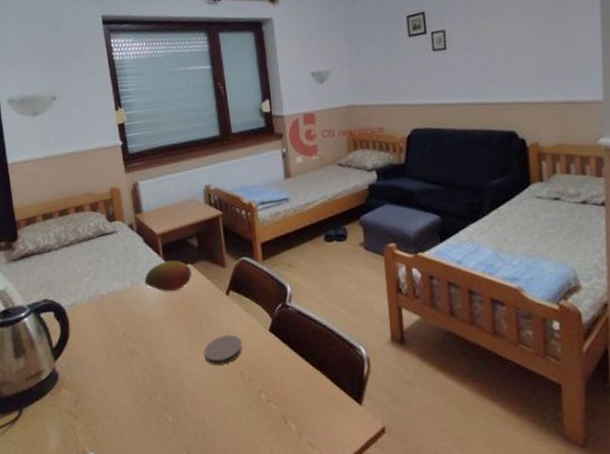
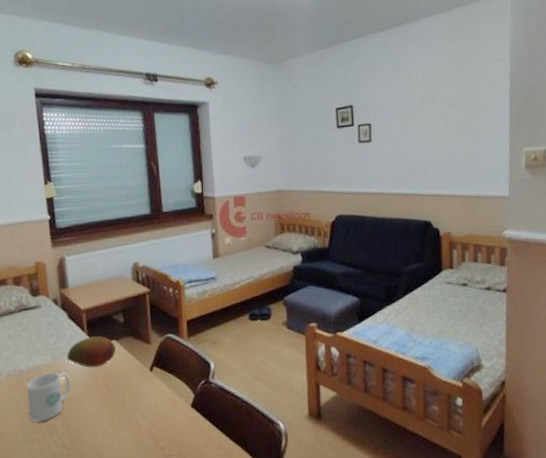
mug: none [108,296,149,347] -> present [27,371,70,422]
coaster: present [204,335,242,365] -> none [125,411,164,441]

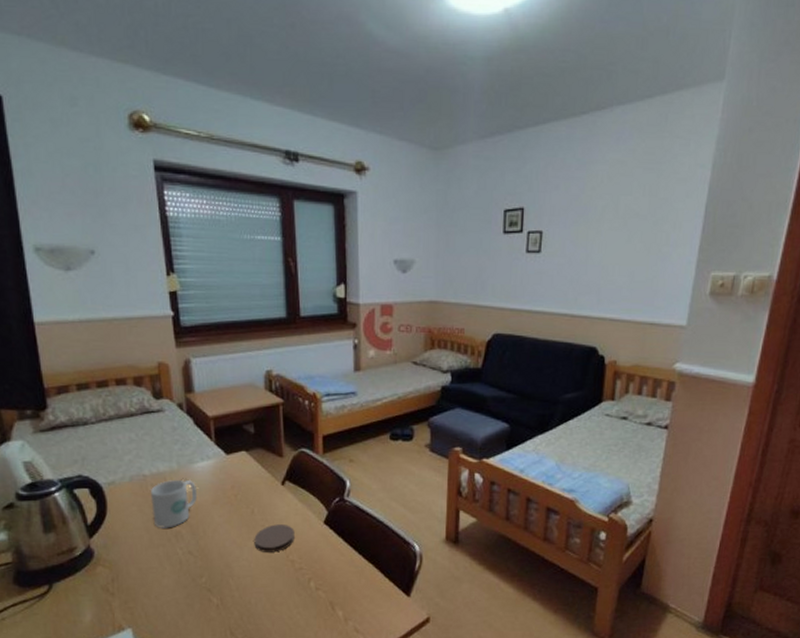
fruit: present [67,336,116,368] -> none [193,445,245,478]
coaster: none [125,411,164,441] -> present [254,524,294,553]

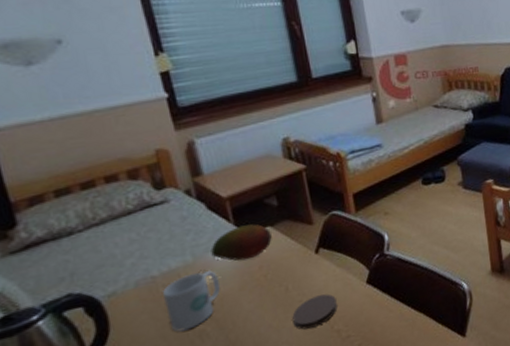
fruit: none [193,445,245,478] -> present [211,224,272,261]

